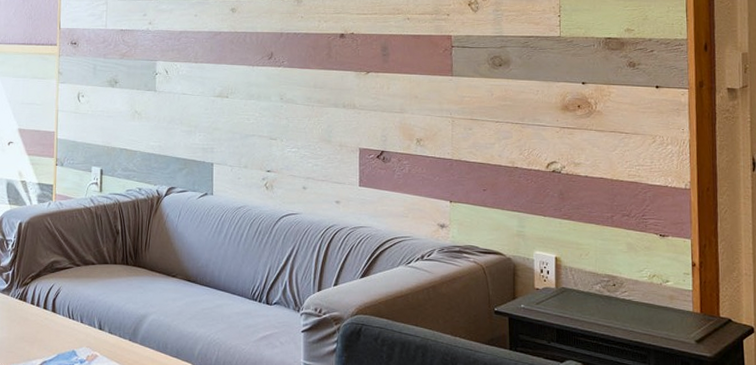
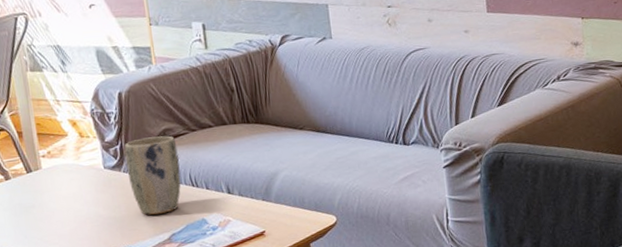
plant pot: none [14,267,61,340] -> present [124,136,181,215]

